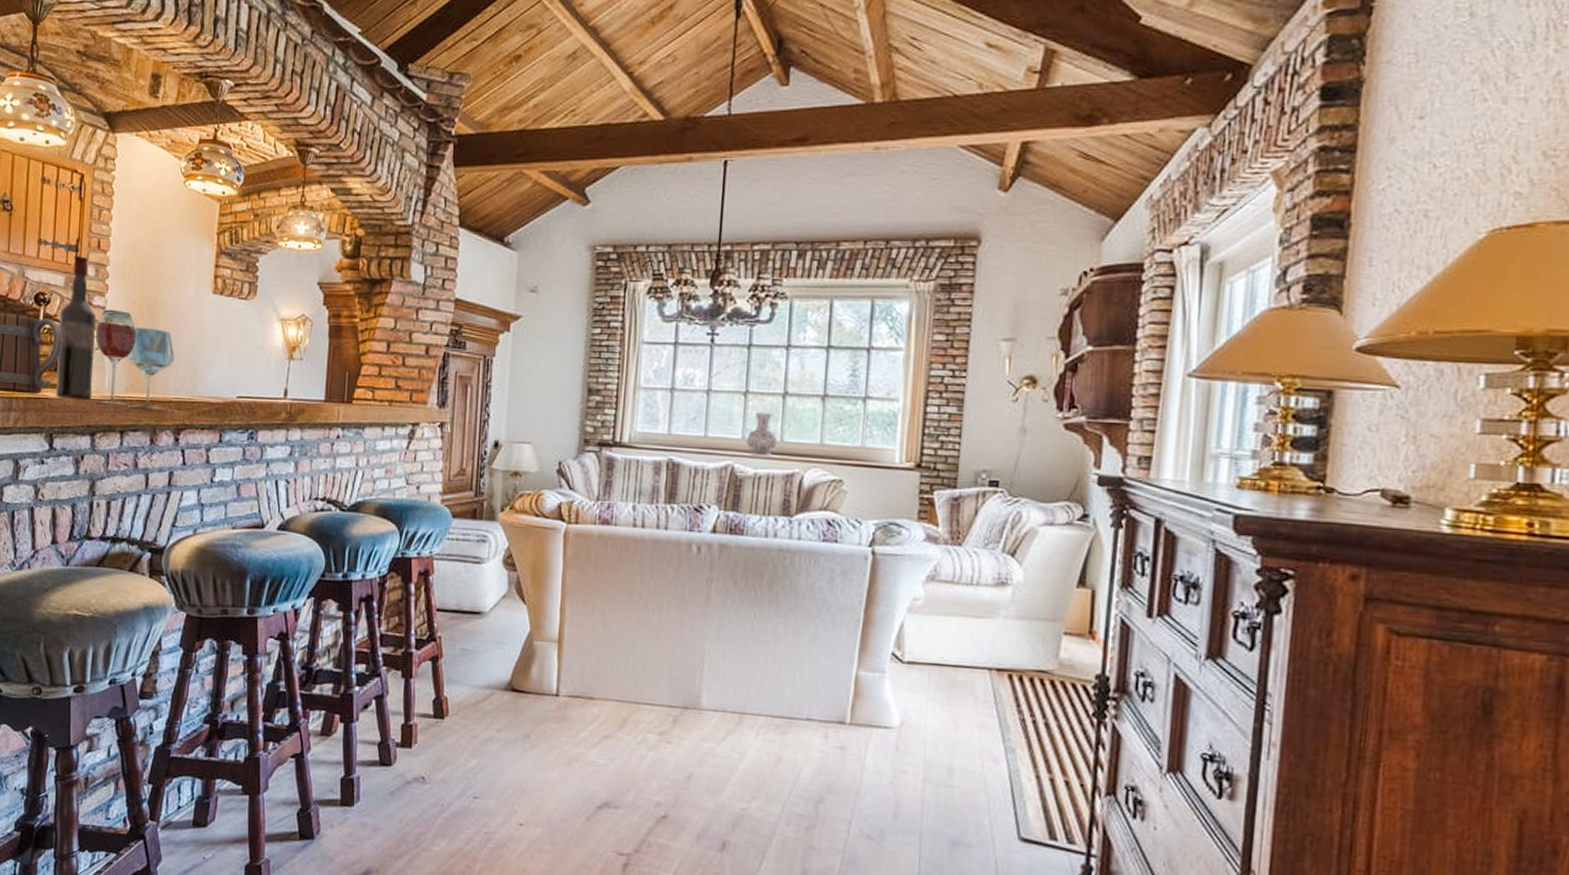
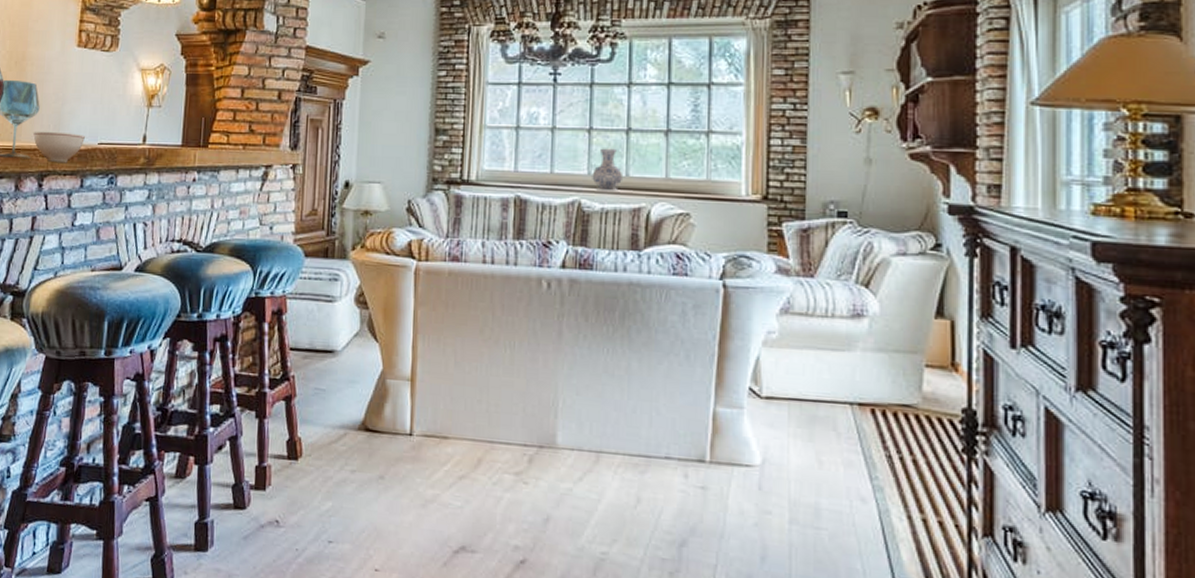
bowl: none [167,382,223,417] -> present [32,131,85,164]

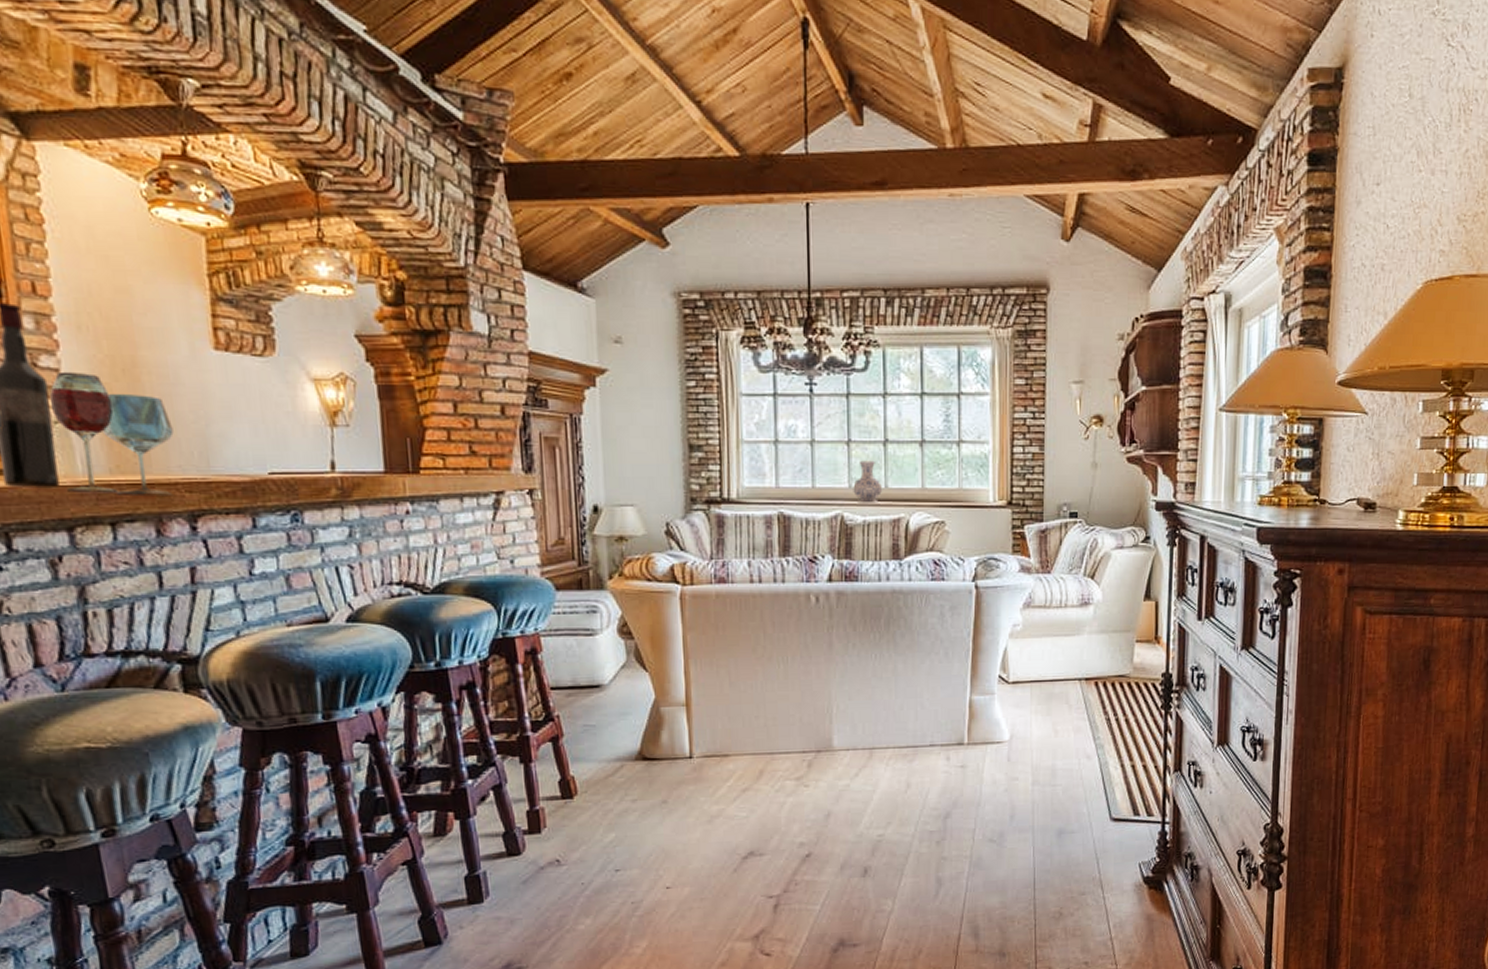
bowl: present [32,131,85,164] -> none [168,460,248,500]

